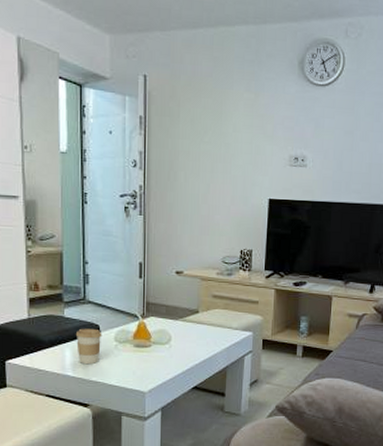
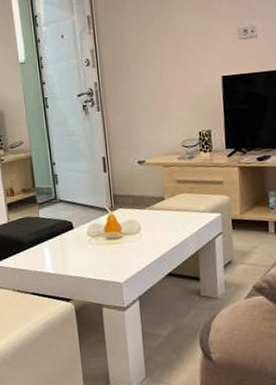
coffee cup: present [75,328,102,365] -> none [51,225,76,261]

